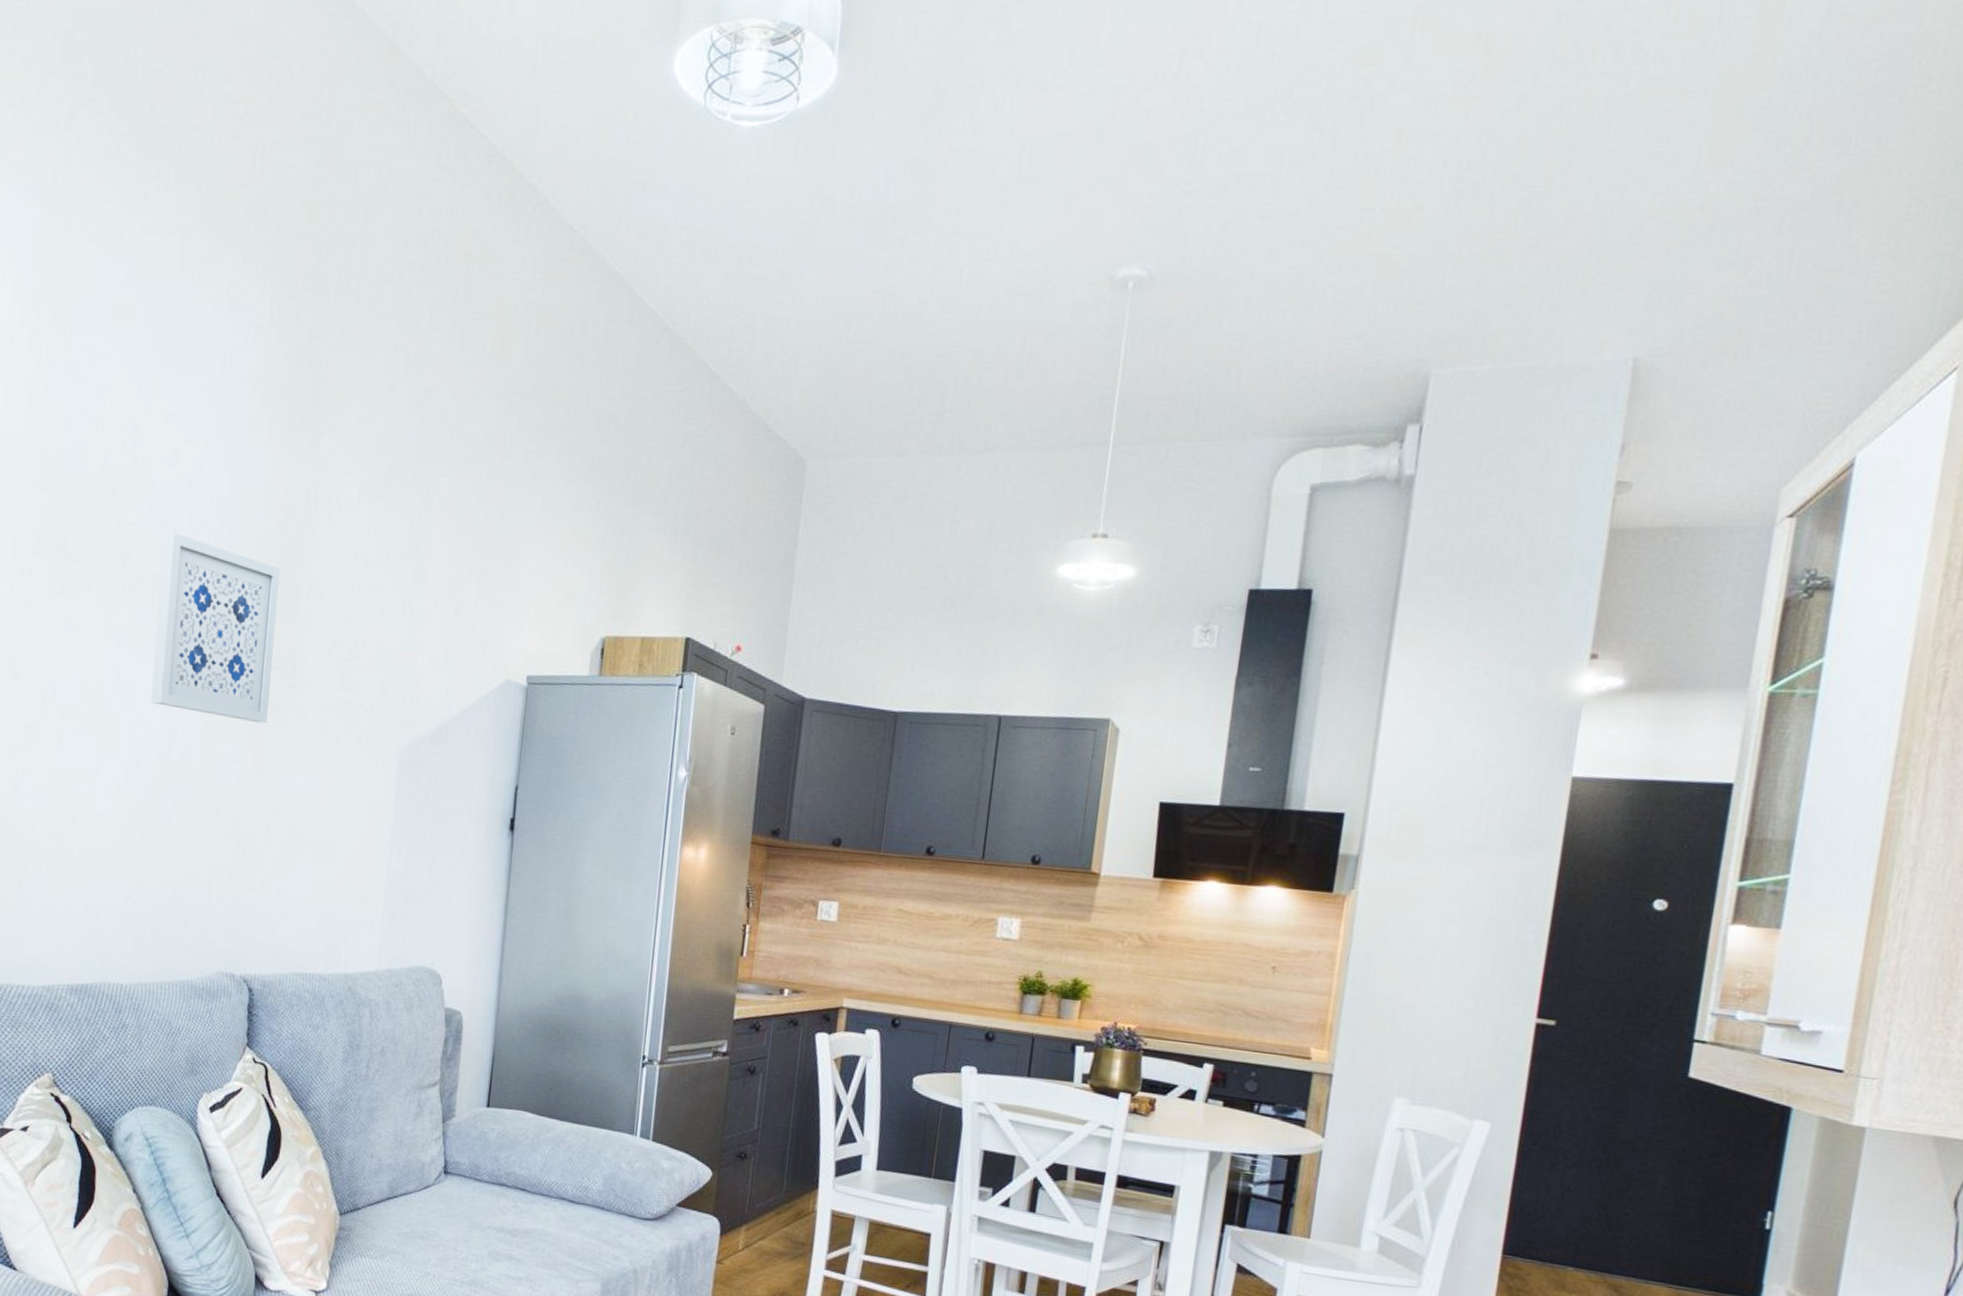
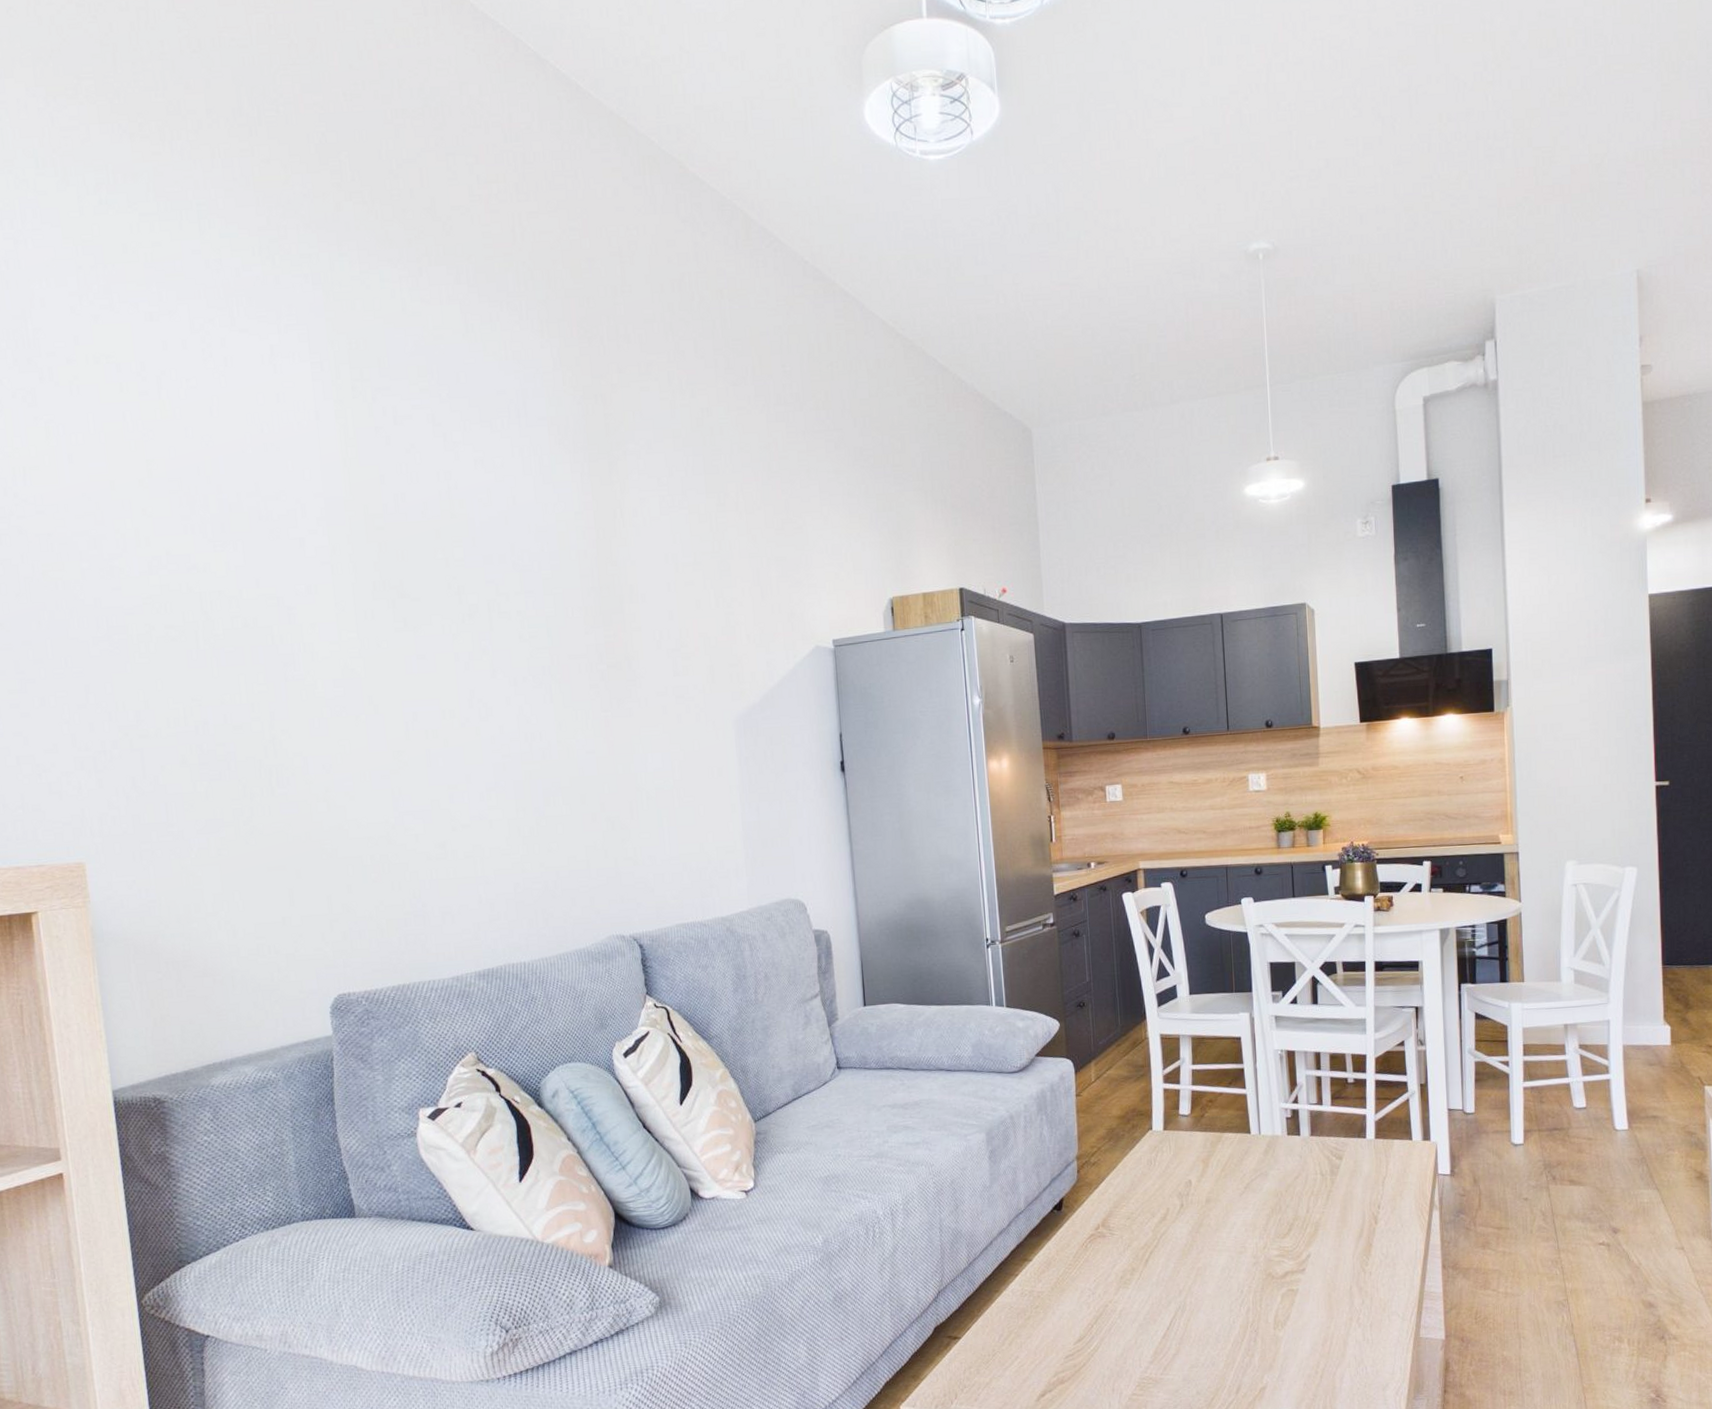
wall art: present [151,532,280,724] -> none [491,563,614,716]

